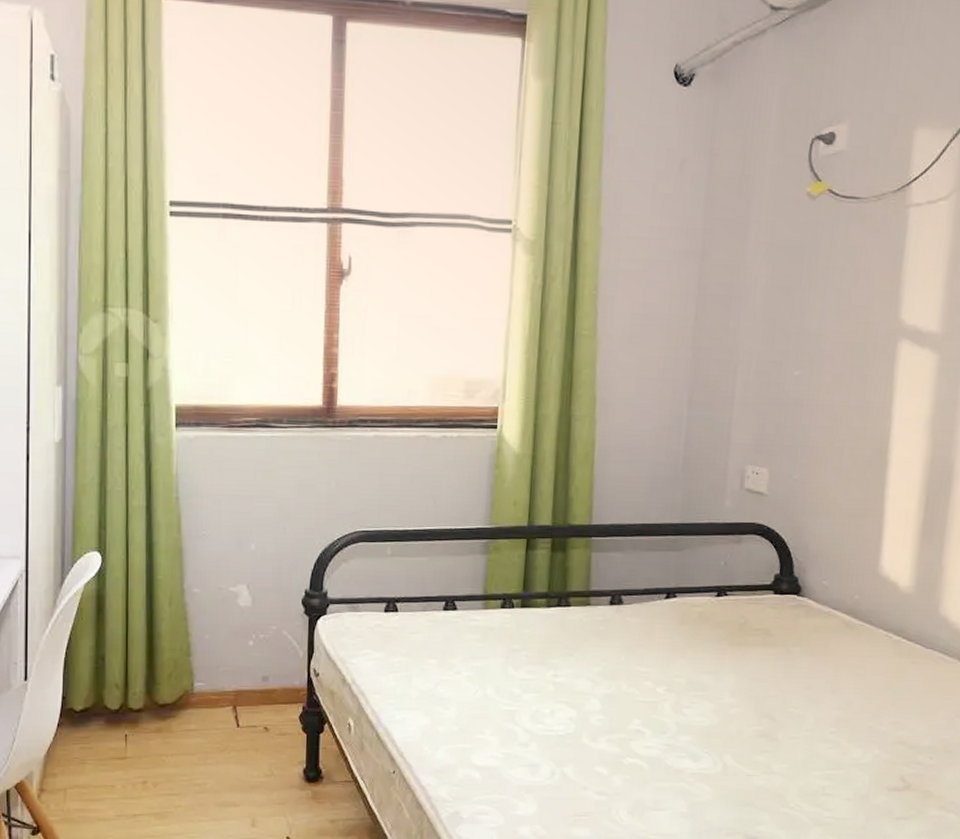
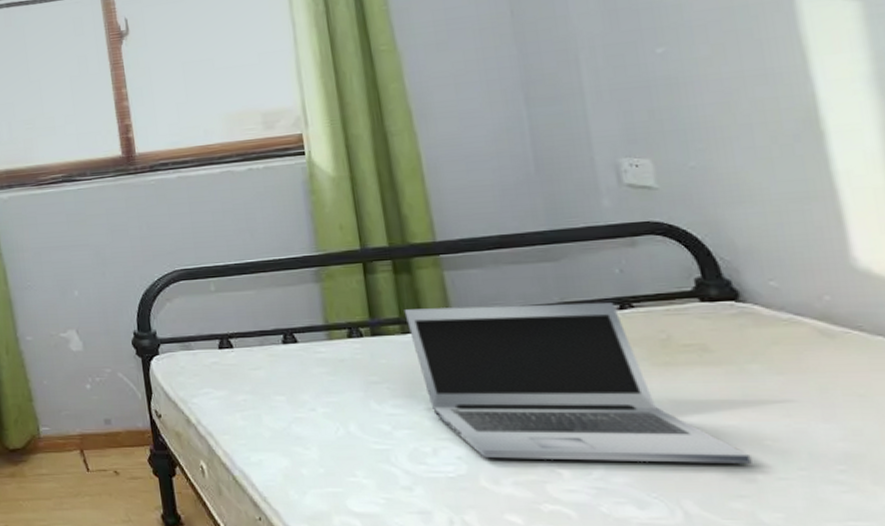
laptop: none [552,585,778,726] -> present [404,302,752,464]

